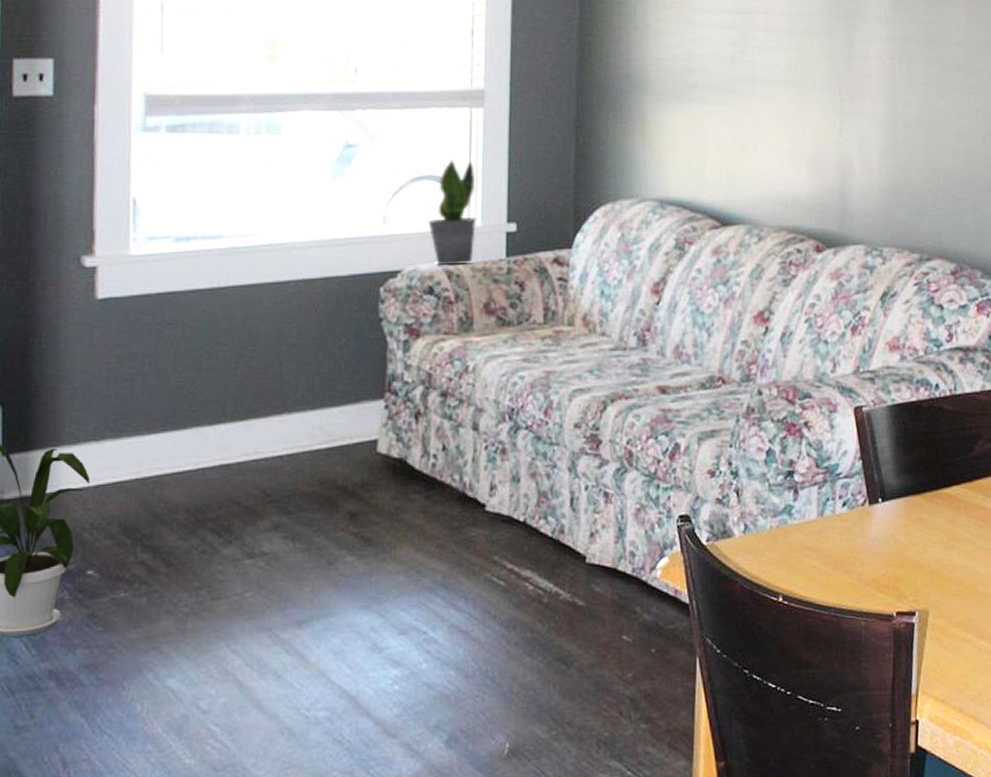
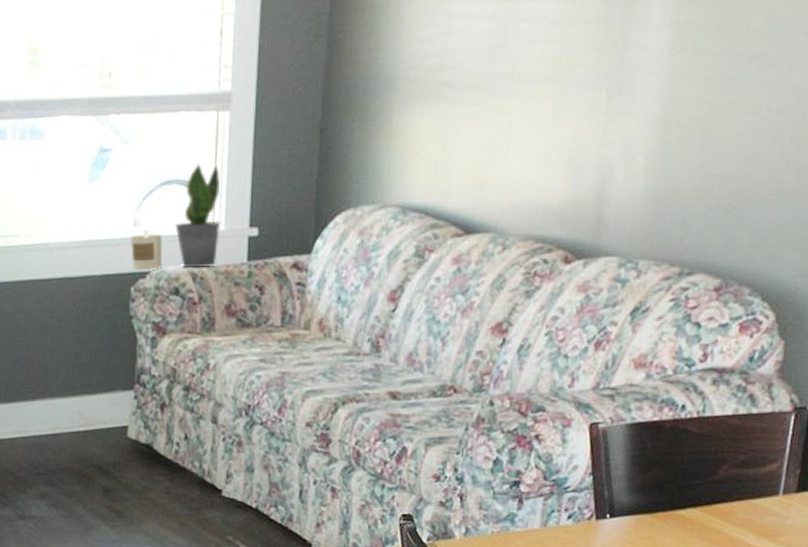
candle: none [380,227,415,269] -> present [131,230,163,270]

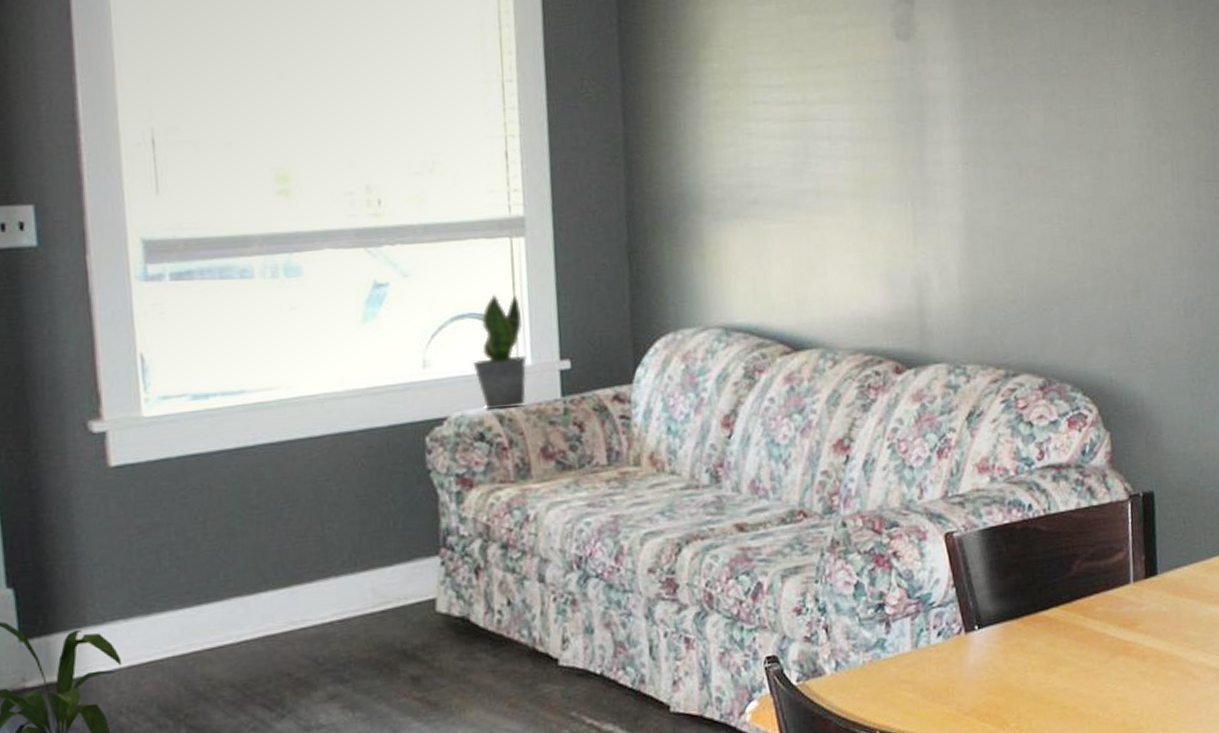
candle: present [131,230,163,270] -> none [421,371,463,417]

